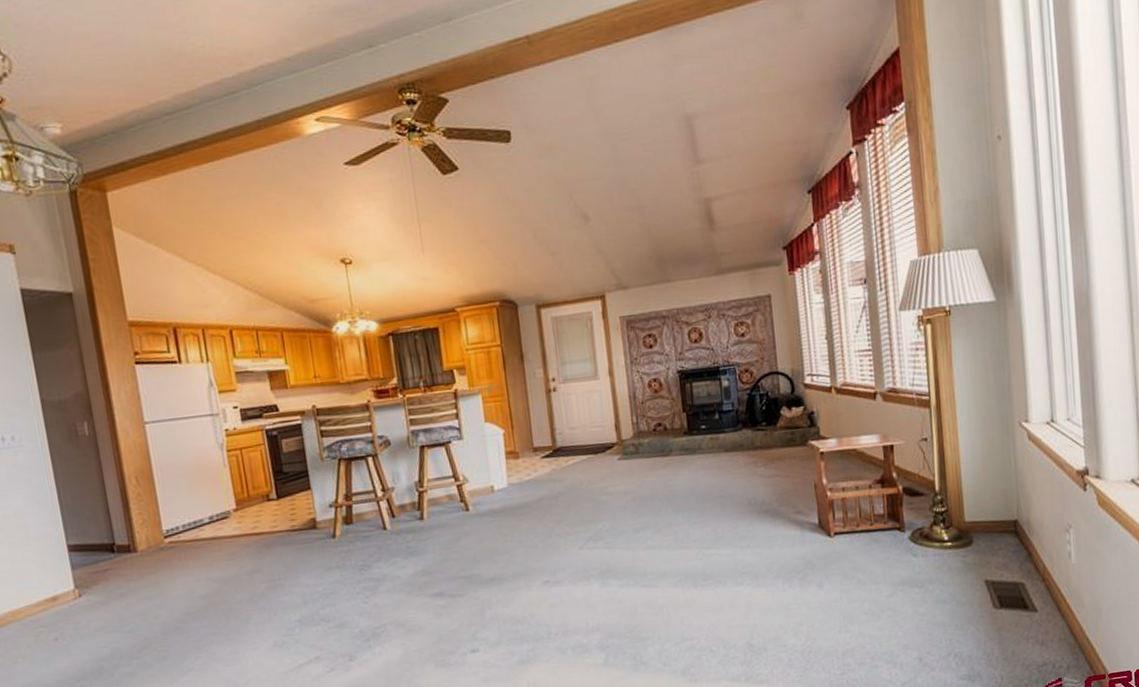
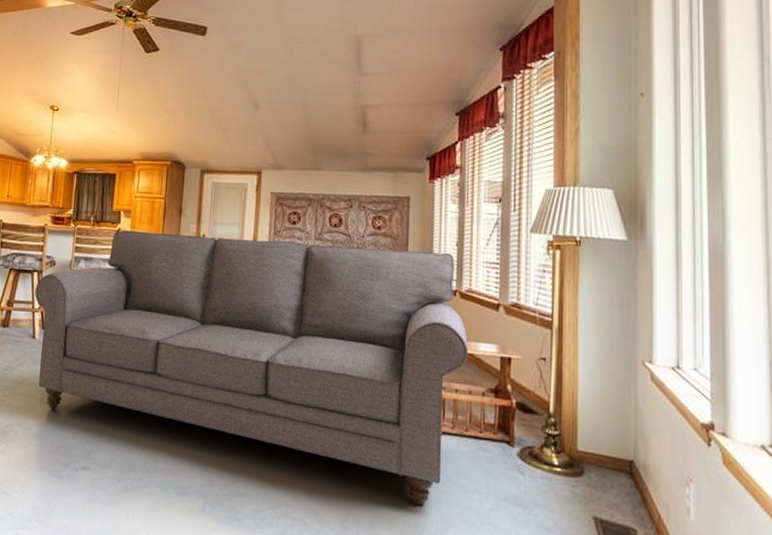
sofa: none [373,349,851,608] -> present [35,230,469,506]

